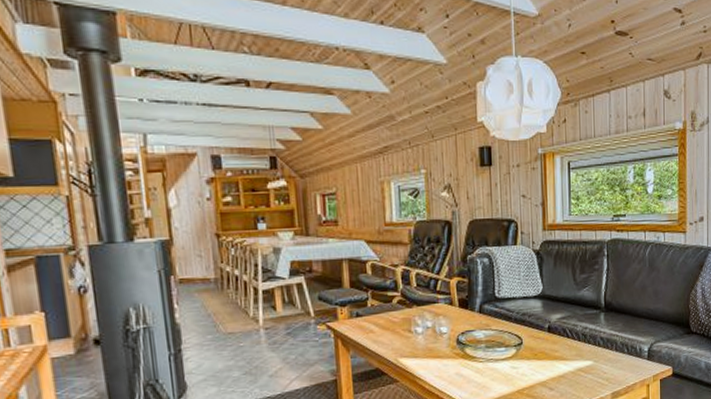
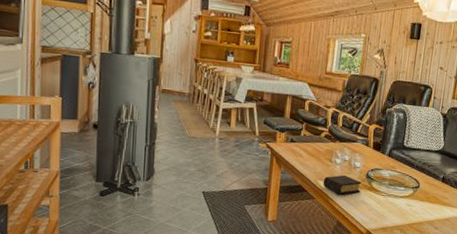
book: none [405,345,453,371] -> present [323,175,362,195]

